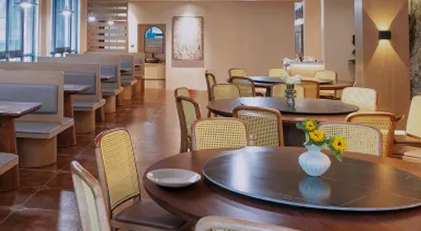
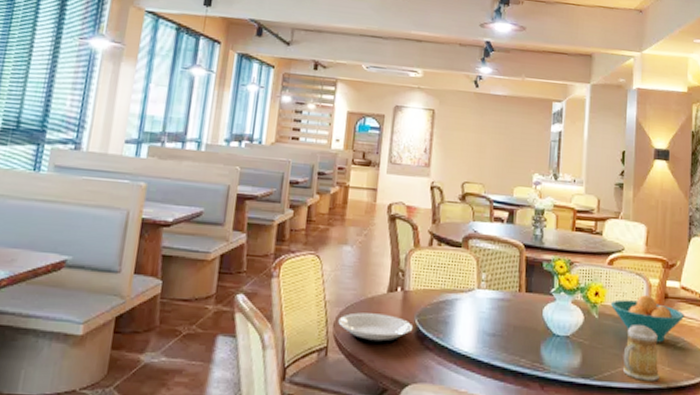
fruit bowl: none [350,142,411,177] -> present [610,295,685,343]
mug: none [363,165,394,205] -> present [623,325,660,381]

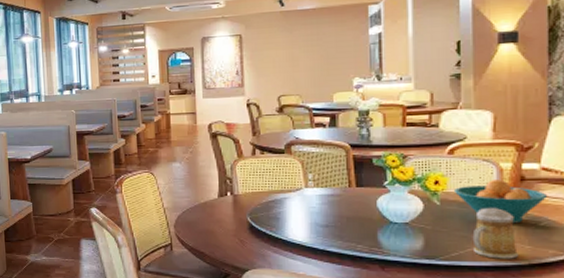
plate: present [338,312,412,343] -> none [178,215,245,238]

